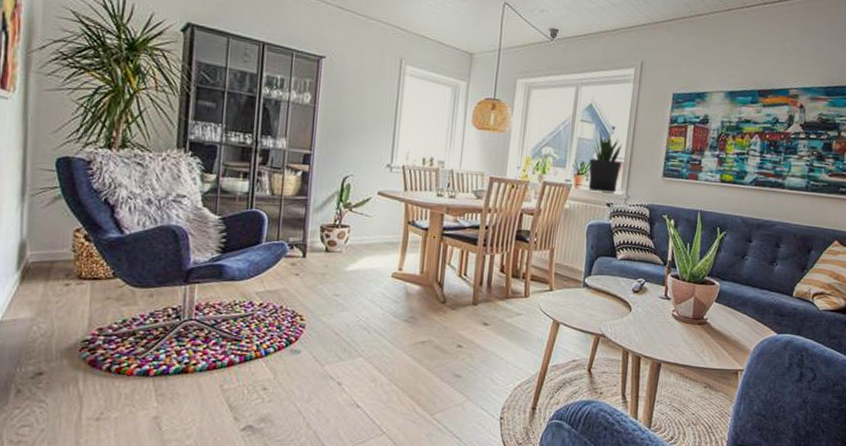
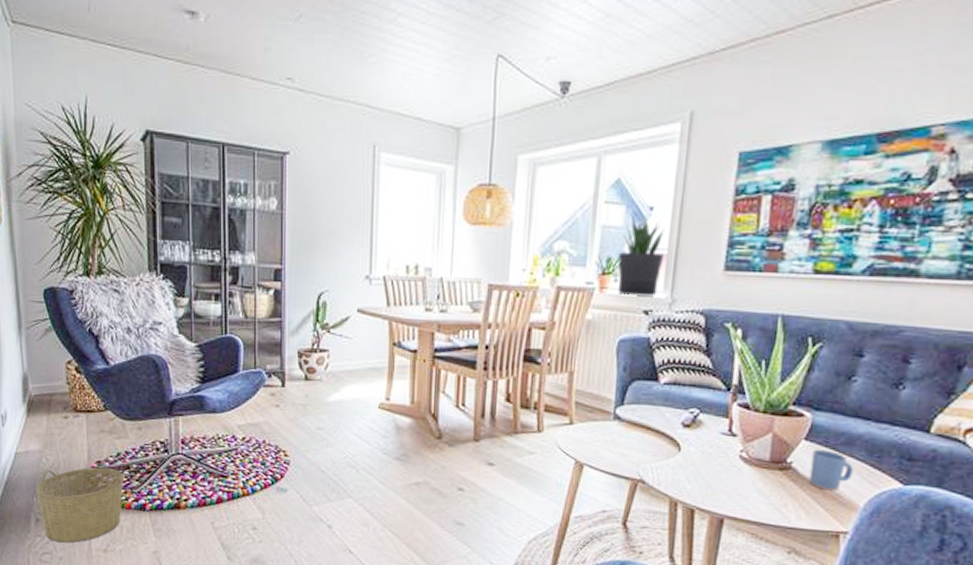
basket: none [20,334,128,414] -> present [35,467,124,543]
mug: none [718,308,747,339] -> present [809,449,854,491]

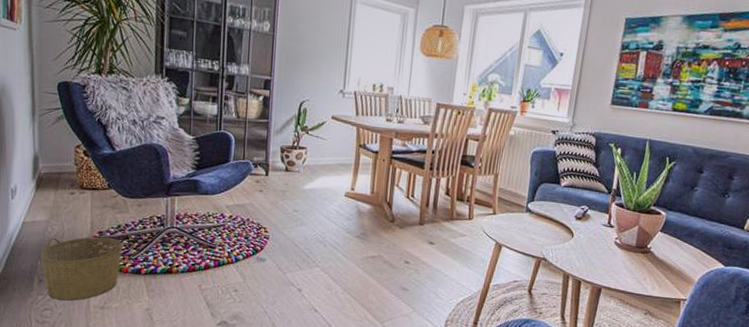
planter: present [617,215,665,296] -> none [534,59,571,120]
mug: present [809,449,854,491] -> none [661,238,693,269]

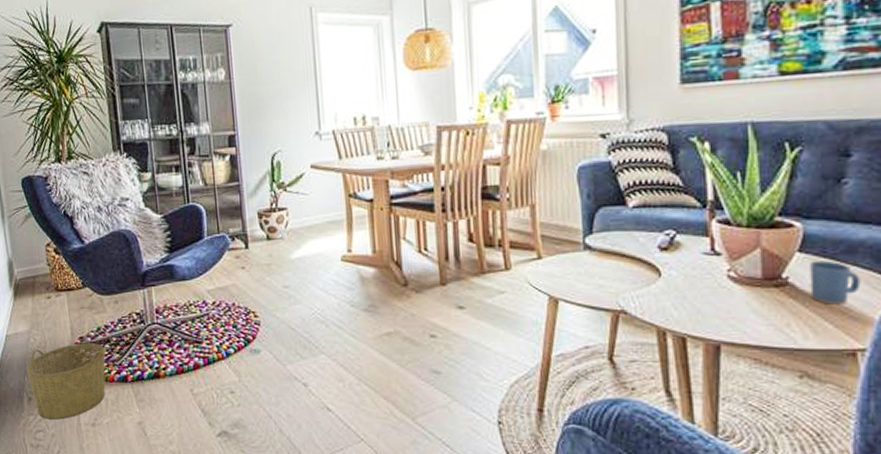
mug: none [661,238,693,269] -> present [809,260,861,305]

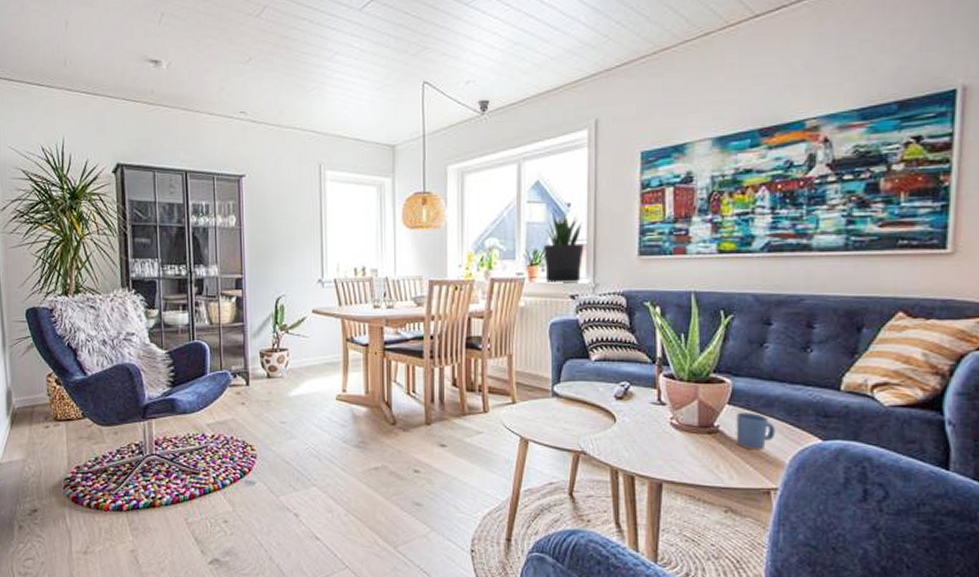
basket: present [26,343,106,420] -> none [18,472,102,548]
planter: none [566,40,614,121] -> present [544,212,584,282]

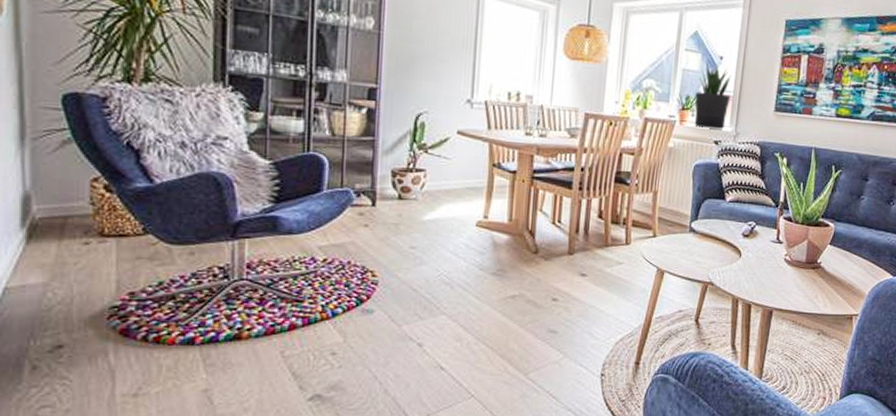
mug: present [736,412,776,450] -> none [832,251,862,283]

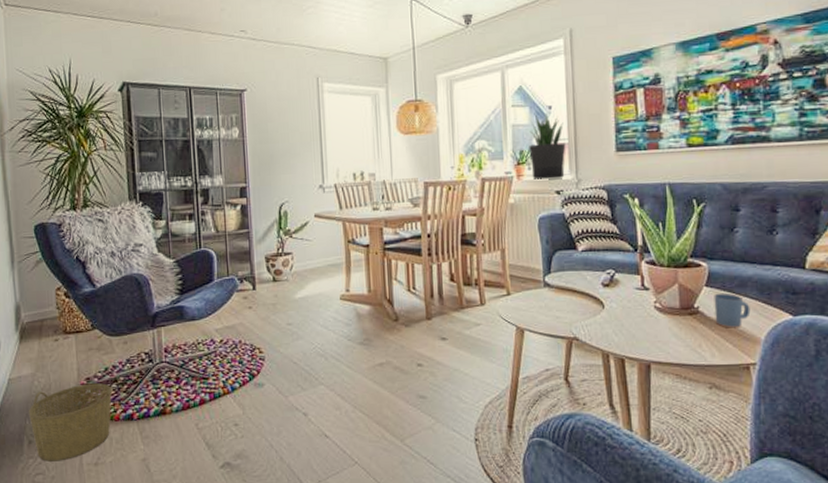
basket: none [34,299,166,392] -> present [28,383,112,462]
mug: none [832,251,862,283] -> present [714,293,751,328]

